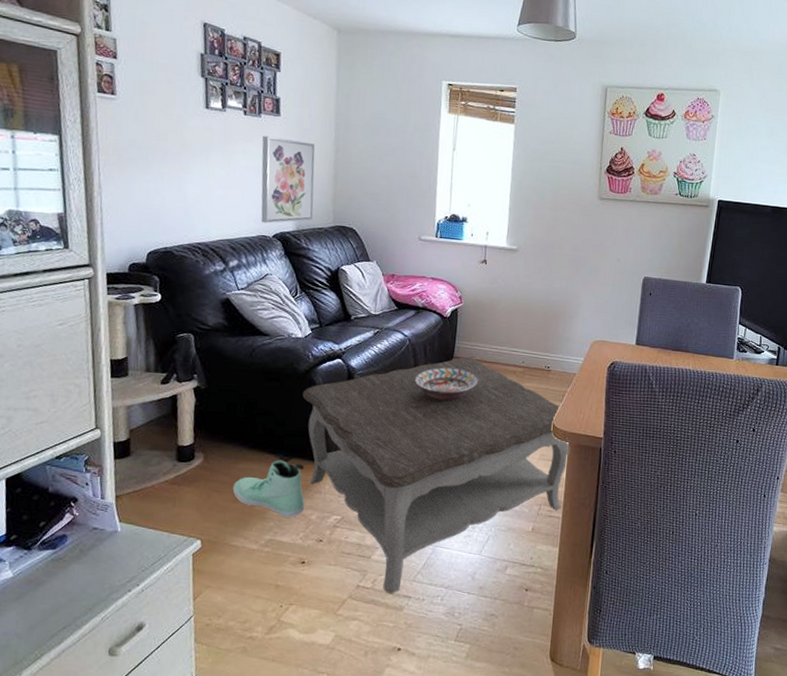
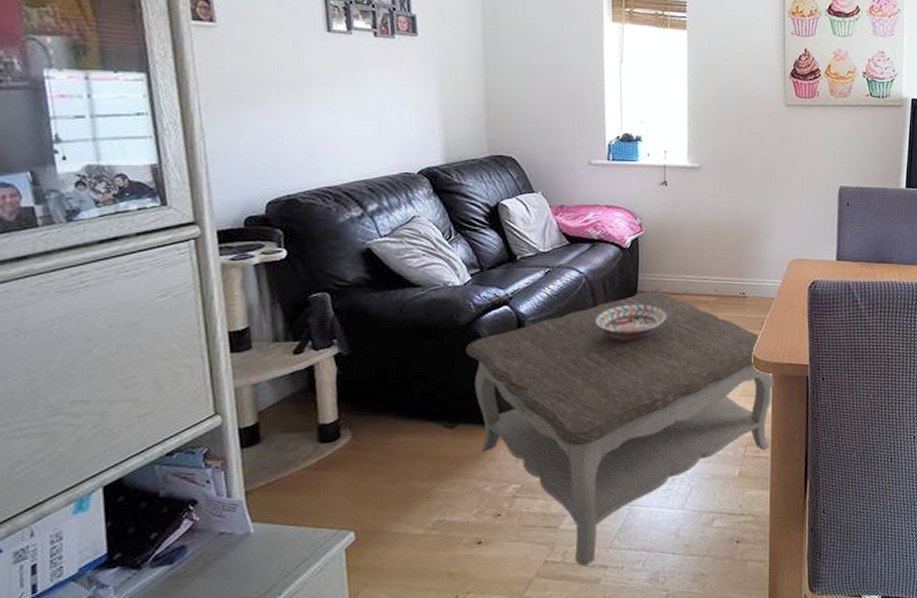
sneaker: present [232,460,305,518] -> none [389,428,477,493]
wall art: present [261,136,315,224] -> none [398,59,464,159]

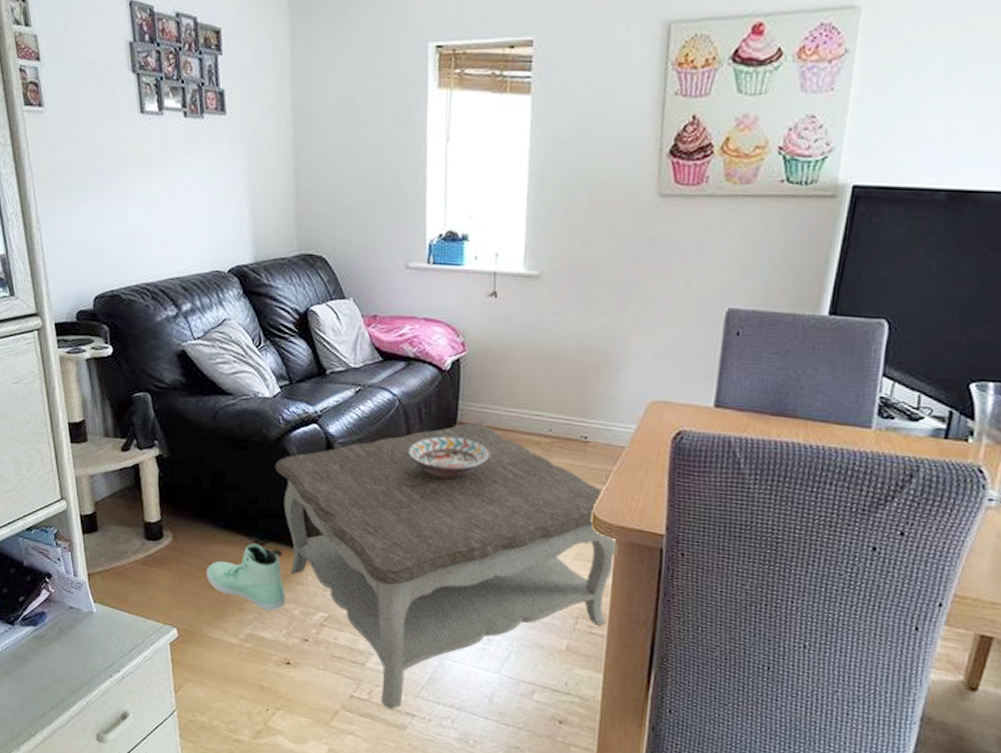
sneaker: none [389,428,477,493] -> present [206,543,286,611]

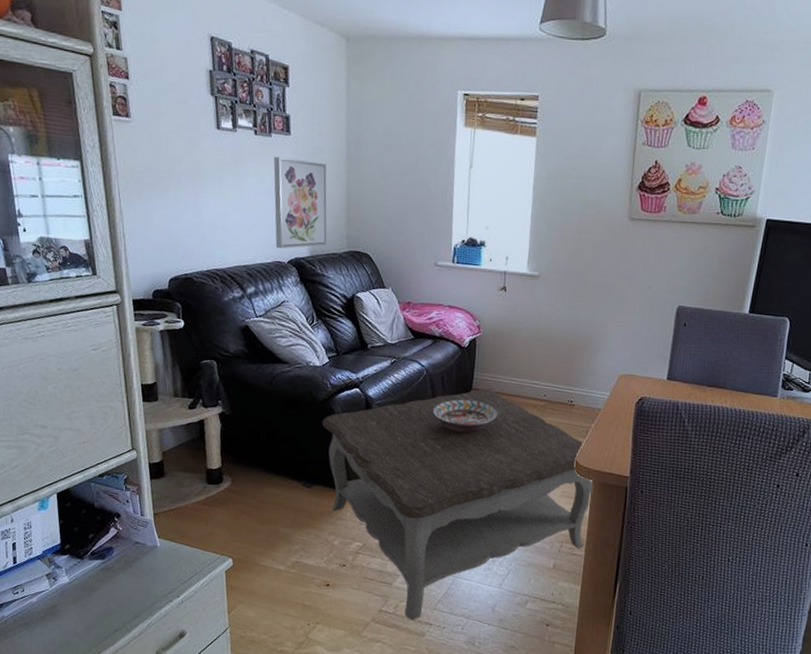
sneaker: present [206,543,286,611] -> none [259,486,328,542]
wall art: none [207,142,273,256] -> present [273,156,327,249]

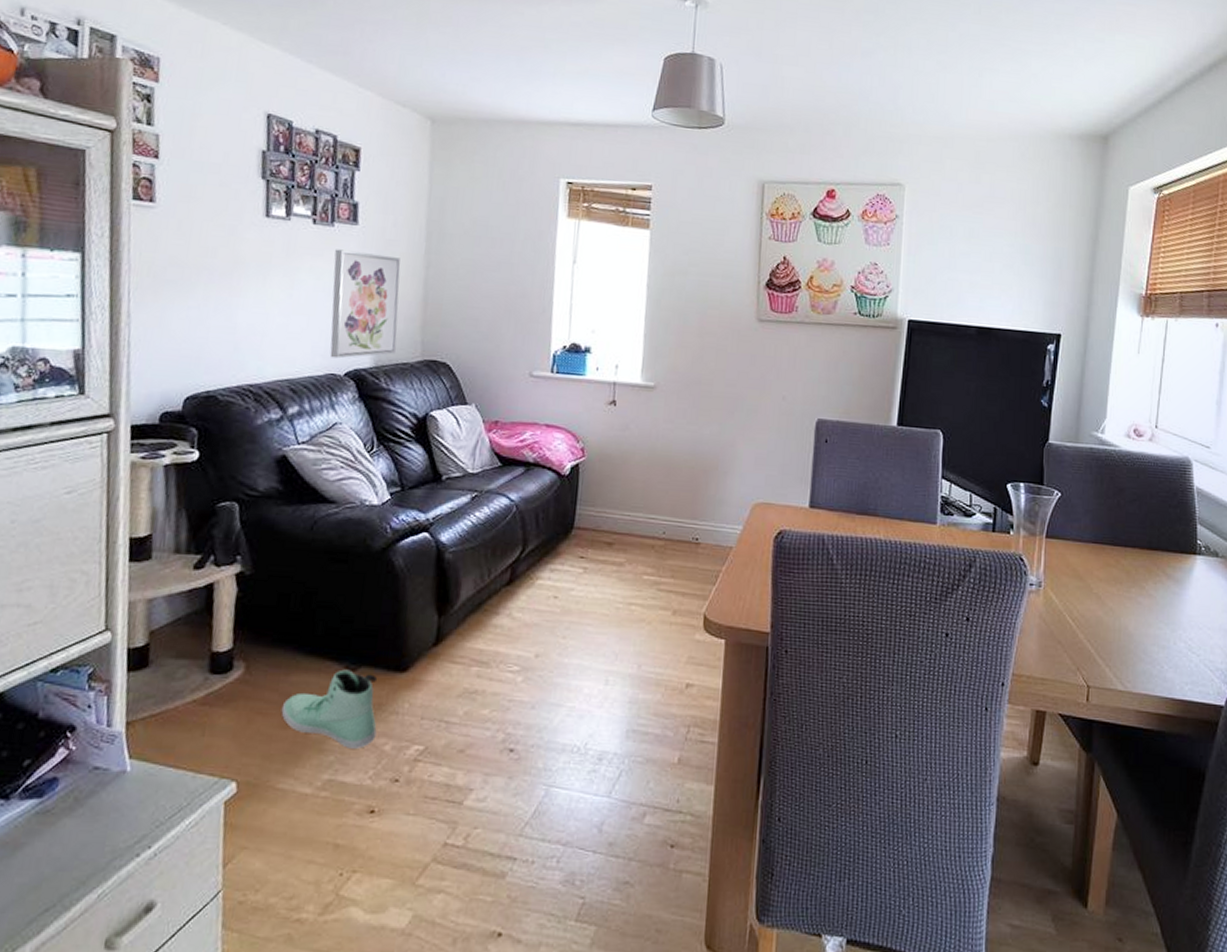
sneaker: none [259,486,328,542] -> present [281,669,378,749]
coffee table: present [322,389,594,620] -> none [377,527,728,854]
decorative bowl: present [432,399,497,434] -> none [522,541,605,586]

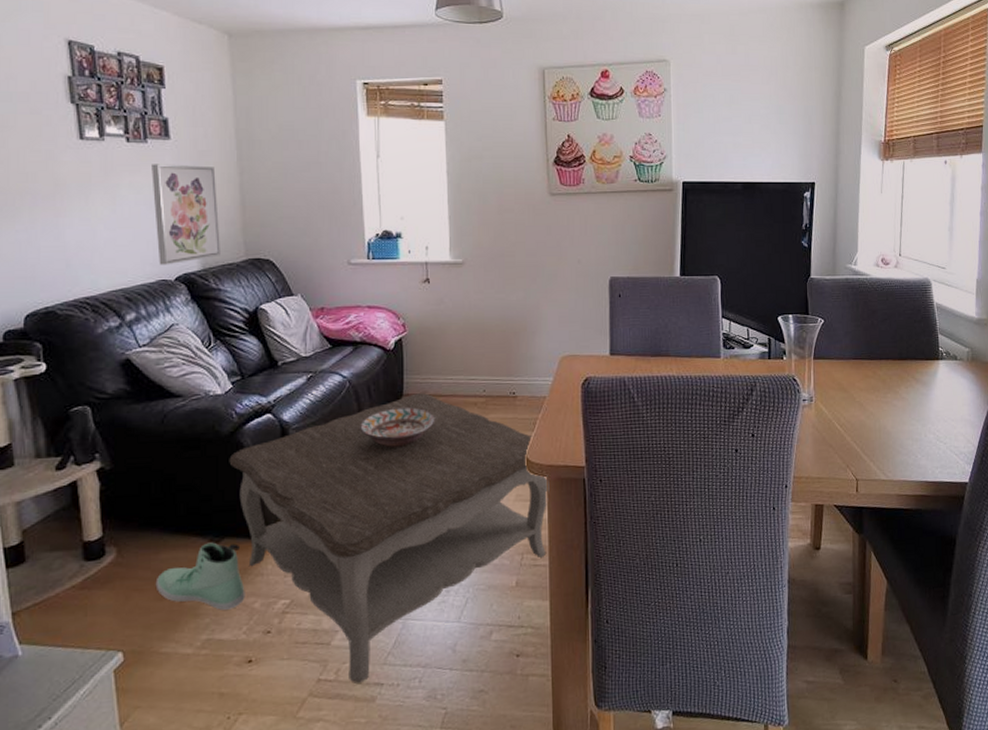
coffee table: none [377,527,728,854] -> present [229,393,550,684]
decorative bowl: none [522,541,605,586] -> present [360,407,434,447]

